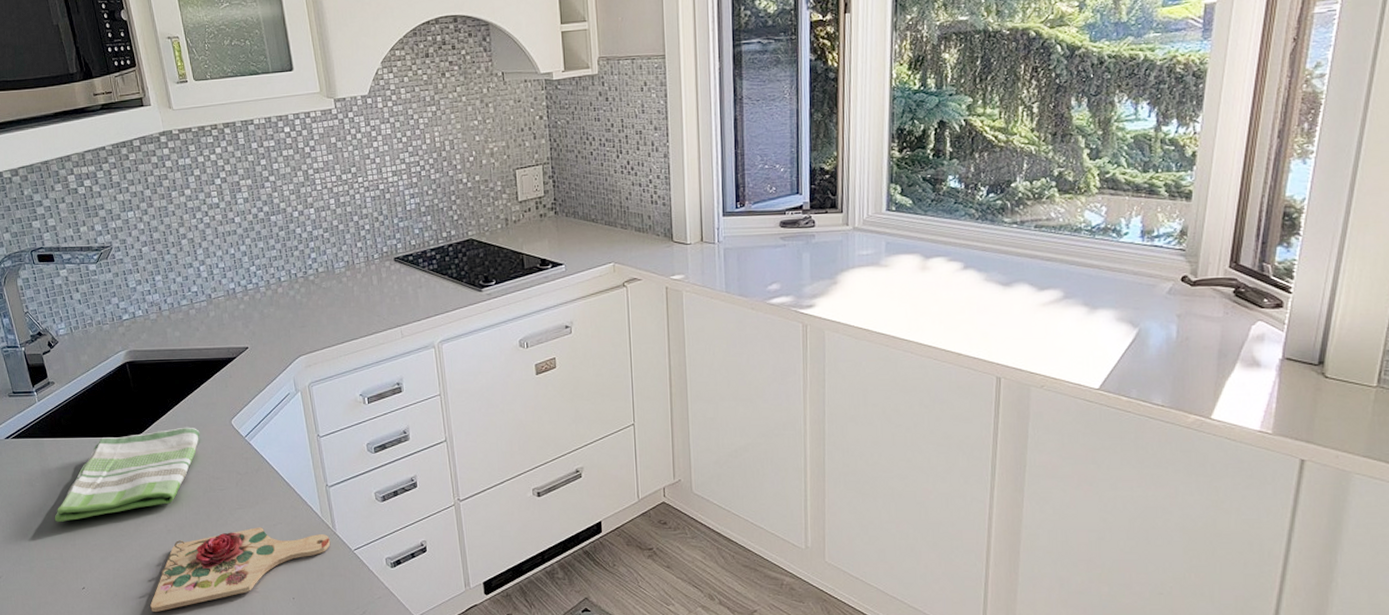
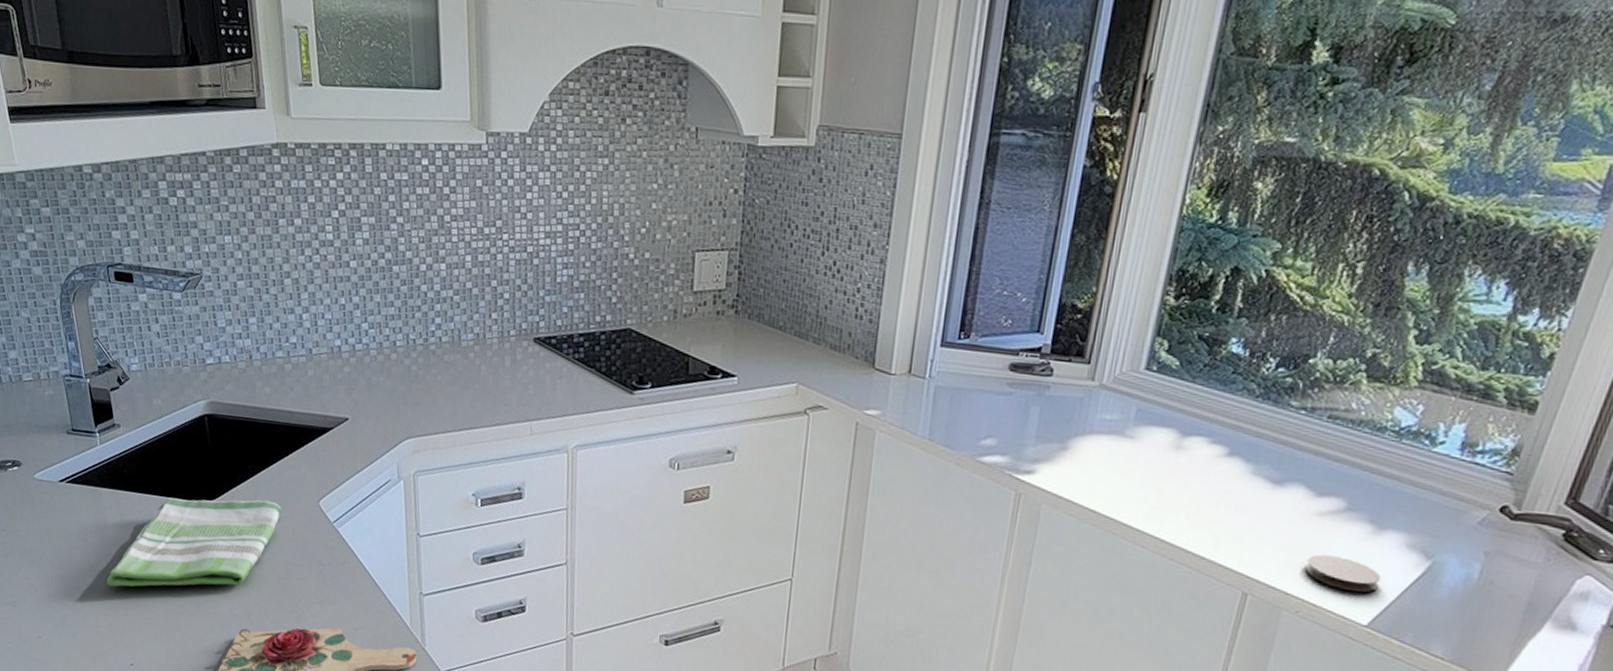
coaster: none [1041,336,1102,362] -> present [1304,554,1382,592]

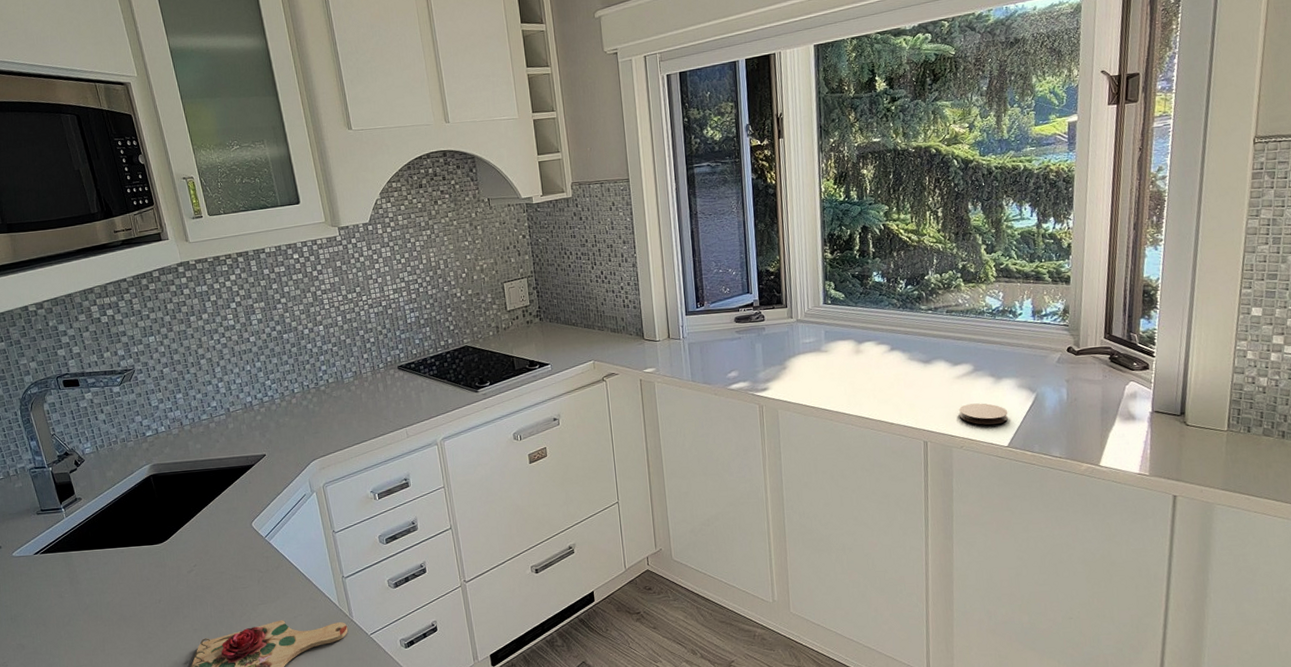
dish towel: present [106,497,282,587] -> none [83,531,223,630]

